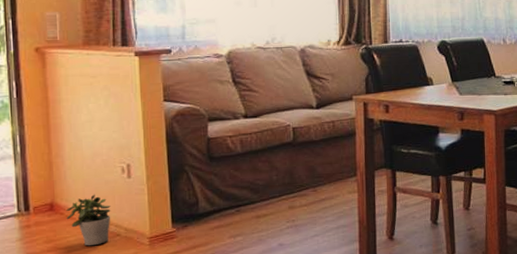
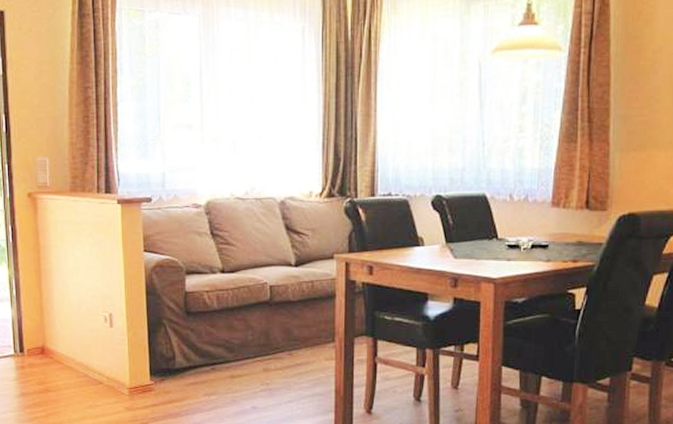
potted plant: present [65,194,111,246] -> none [55,341,95,392]

